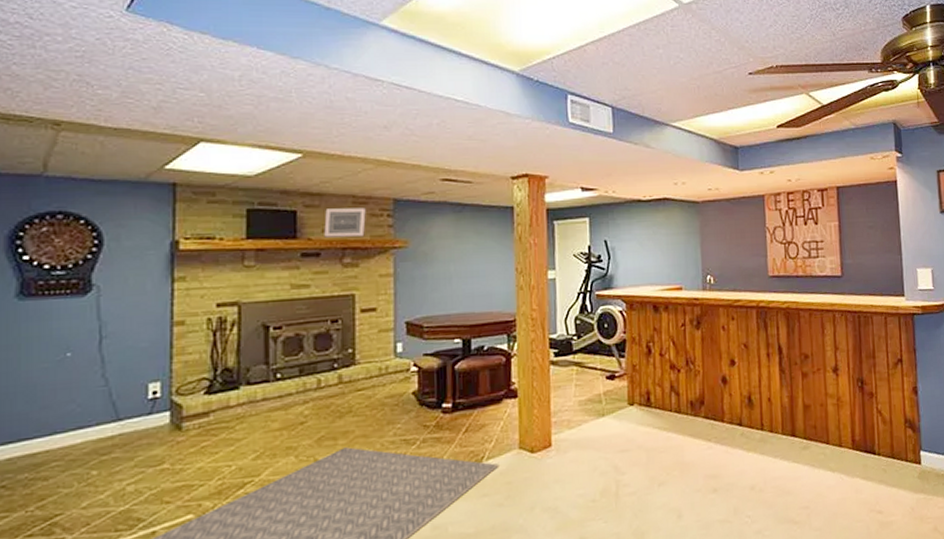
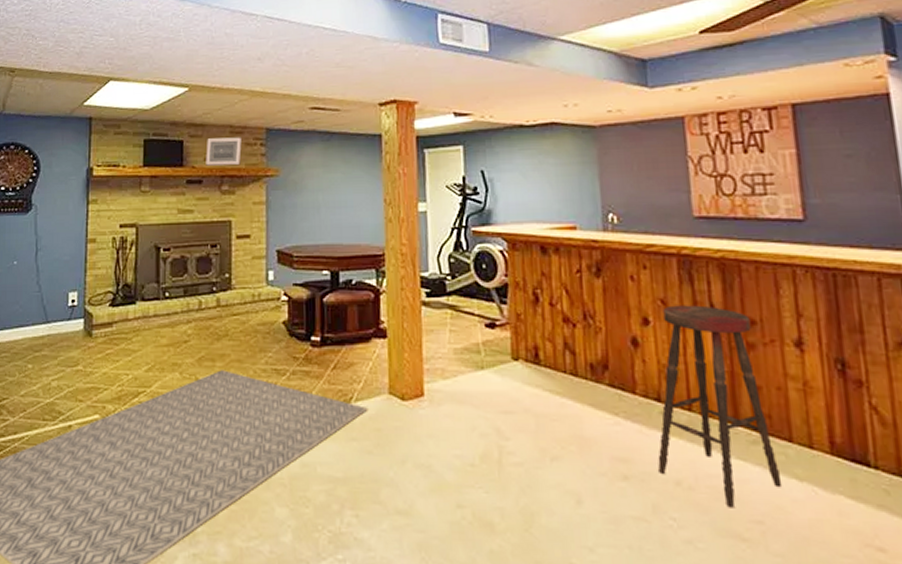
bar stool: none [738,346,822,501] -> present [658,305,783,508]

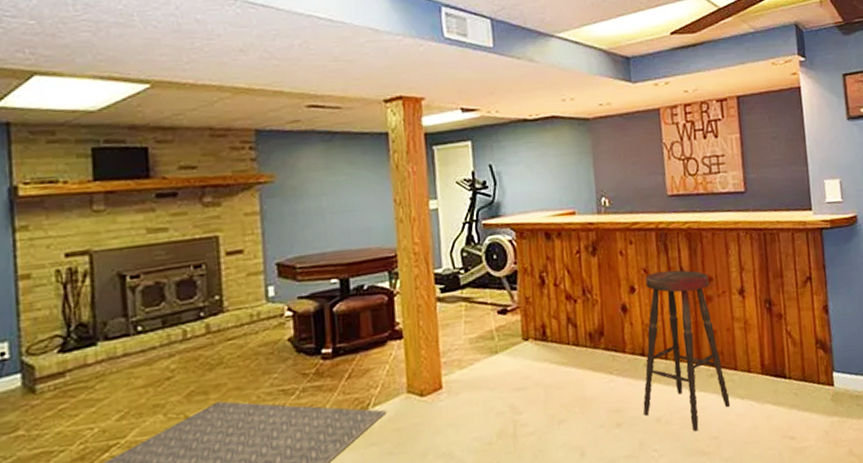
picture frame: present [206,137,242,166] -> none [179,140,226,176]

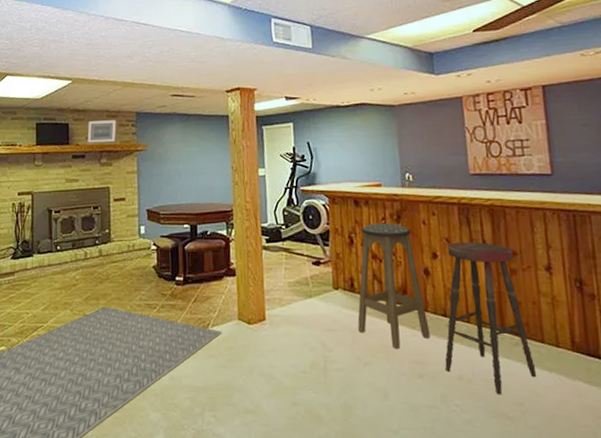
picture frame: none [179,140,226,176] -> present [87,119,117,144]
stool: none [551,256,628,400] -> present [358,223,430,350]

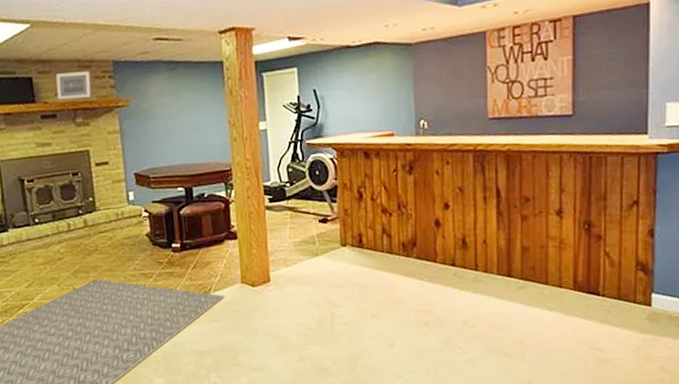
stool: present [358,223,430,350] -> none [365,174,438,301]
bar stool: present [445,242,537,395] -> none [451,190,538,336]

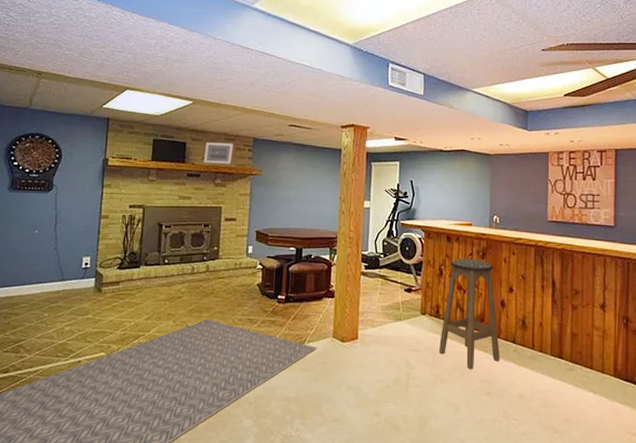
stool: none [365,174,438,301] -> present [439,258,500,370]

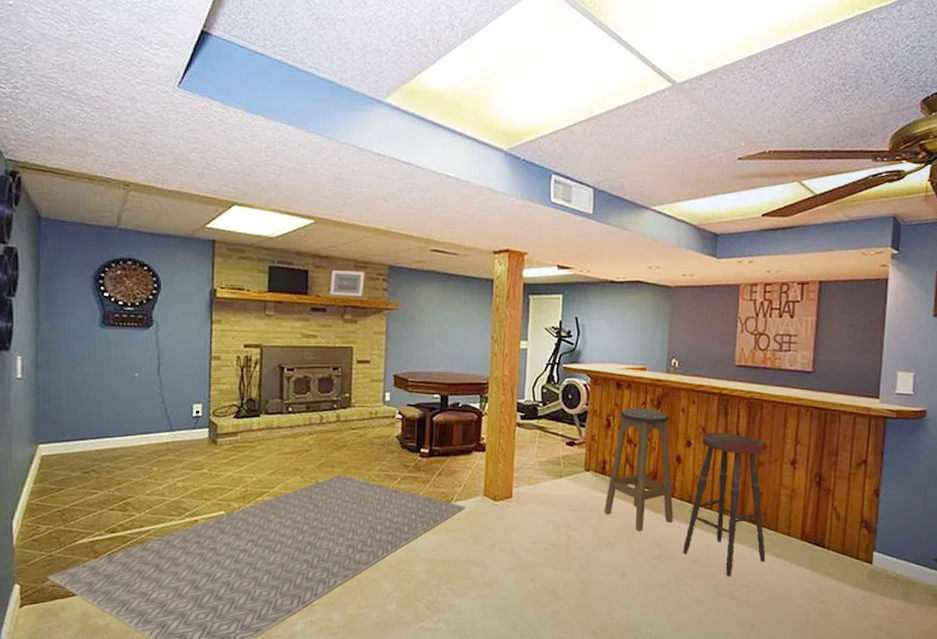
bar stool: none [510,279,584,412] -> present [683,432,766,577]

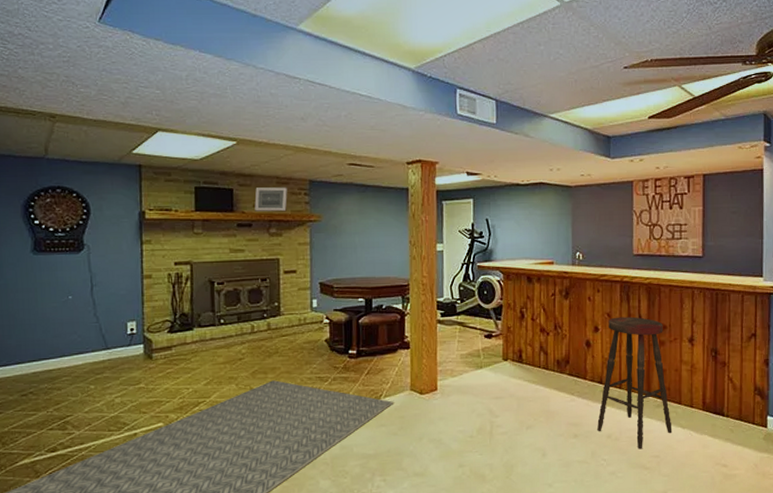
stool: present [605,407,674,532] -> none [523,298,587,414]

